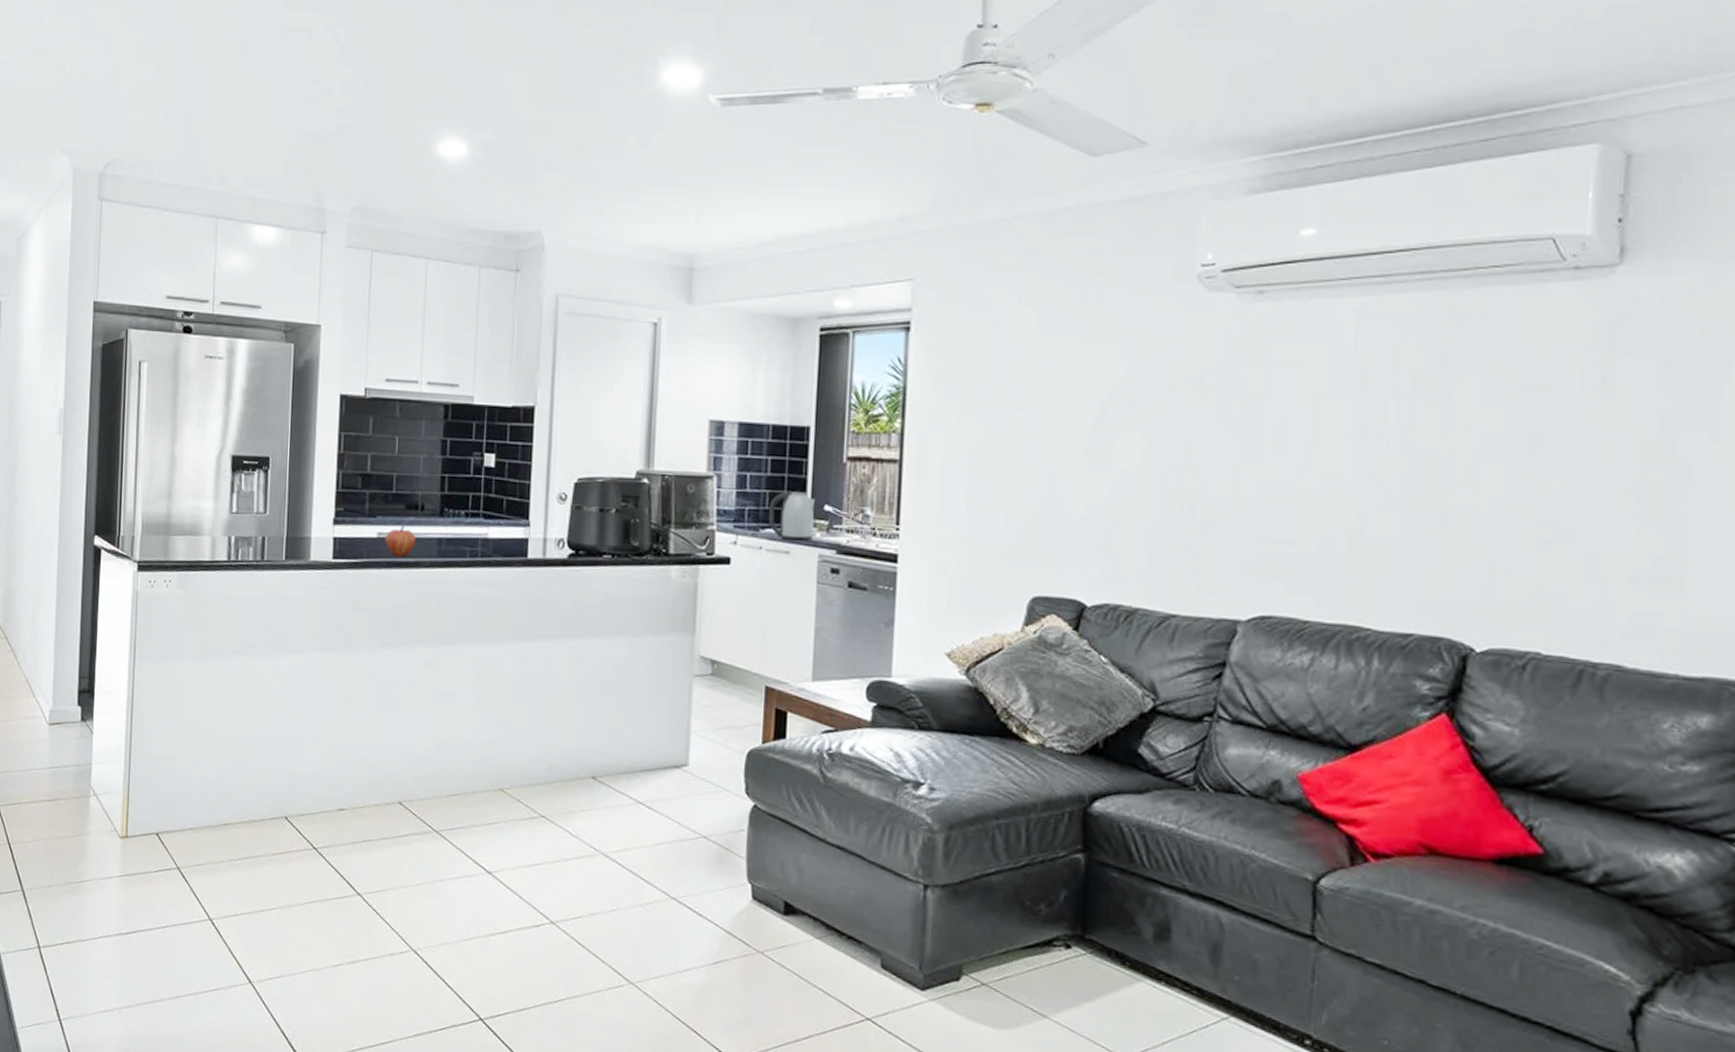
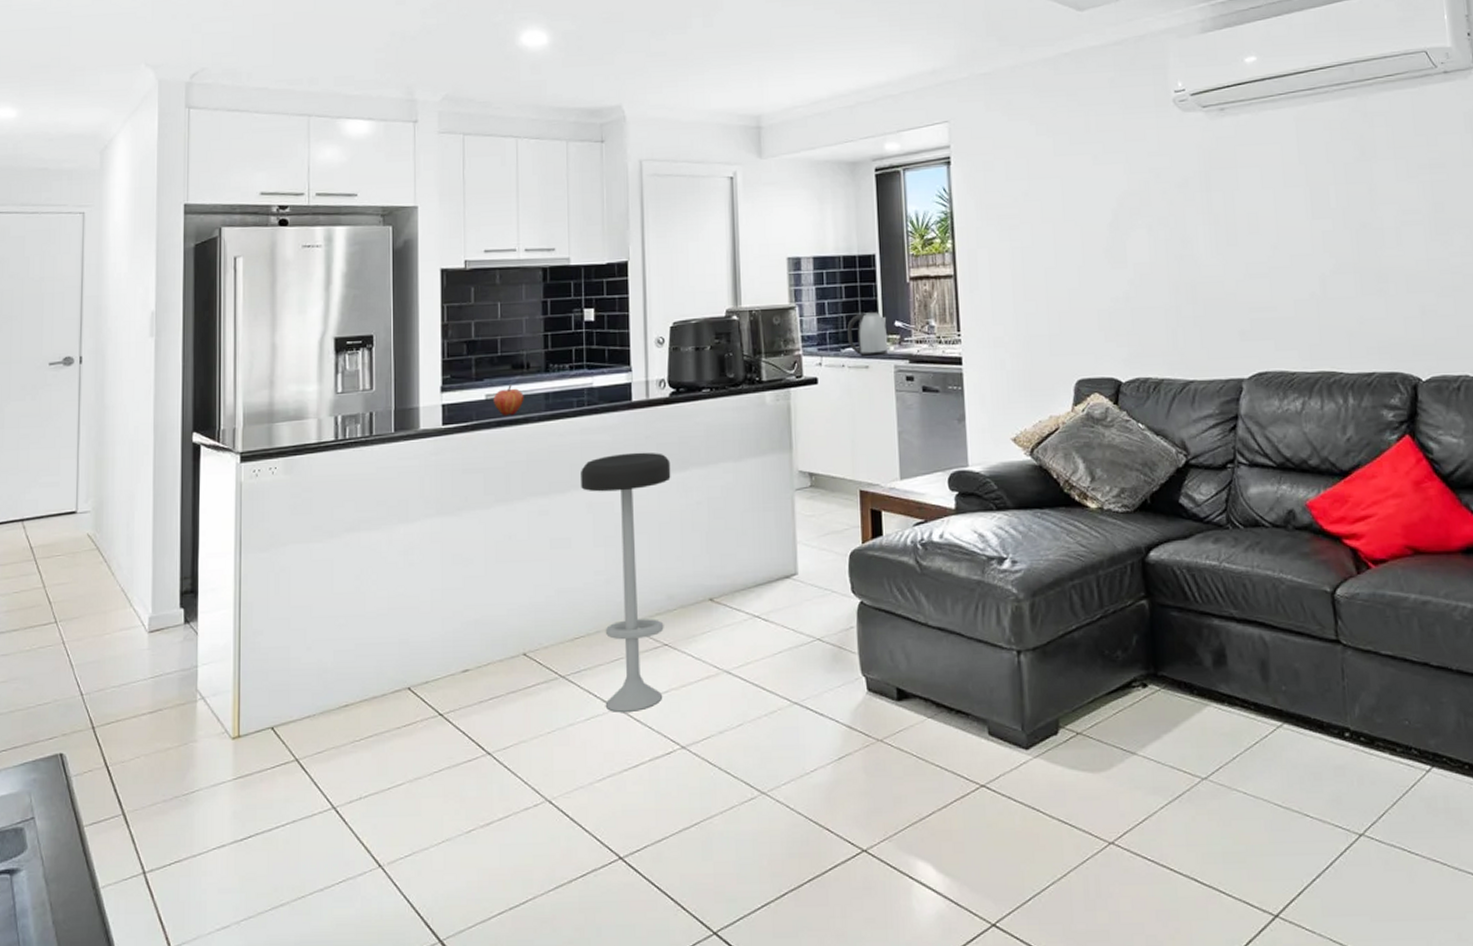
bar stool: none [468,612,563,879] -> present [581,452,671,712]

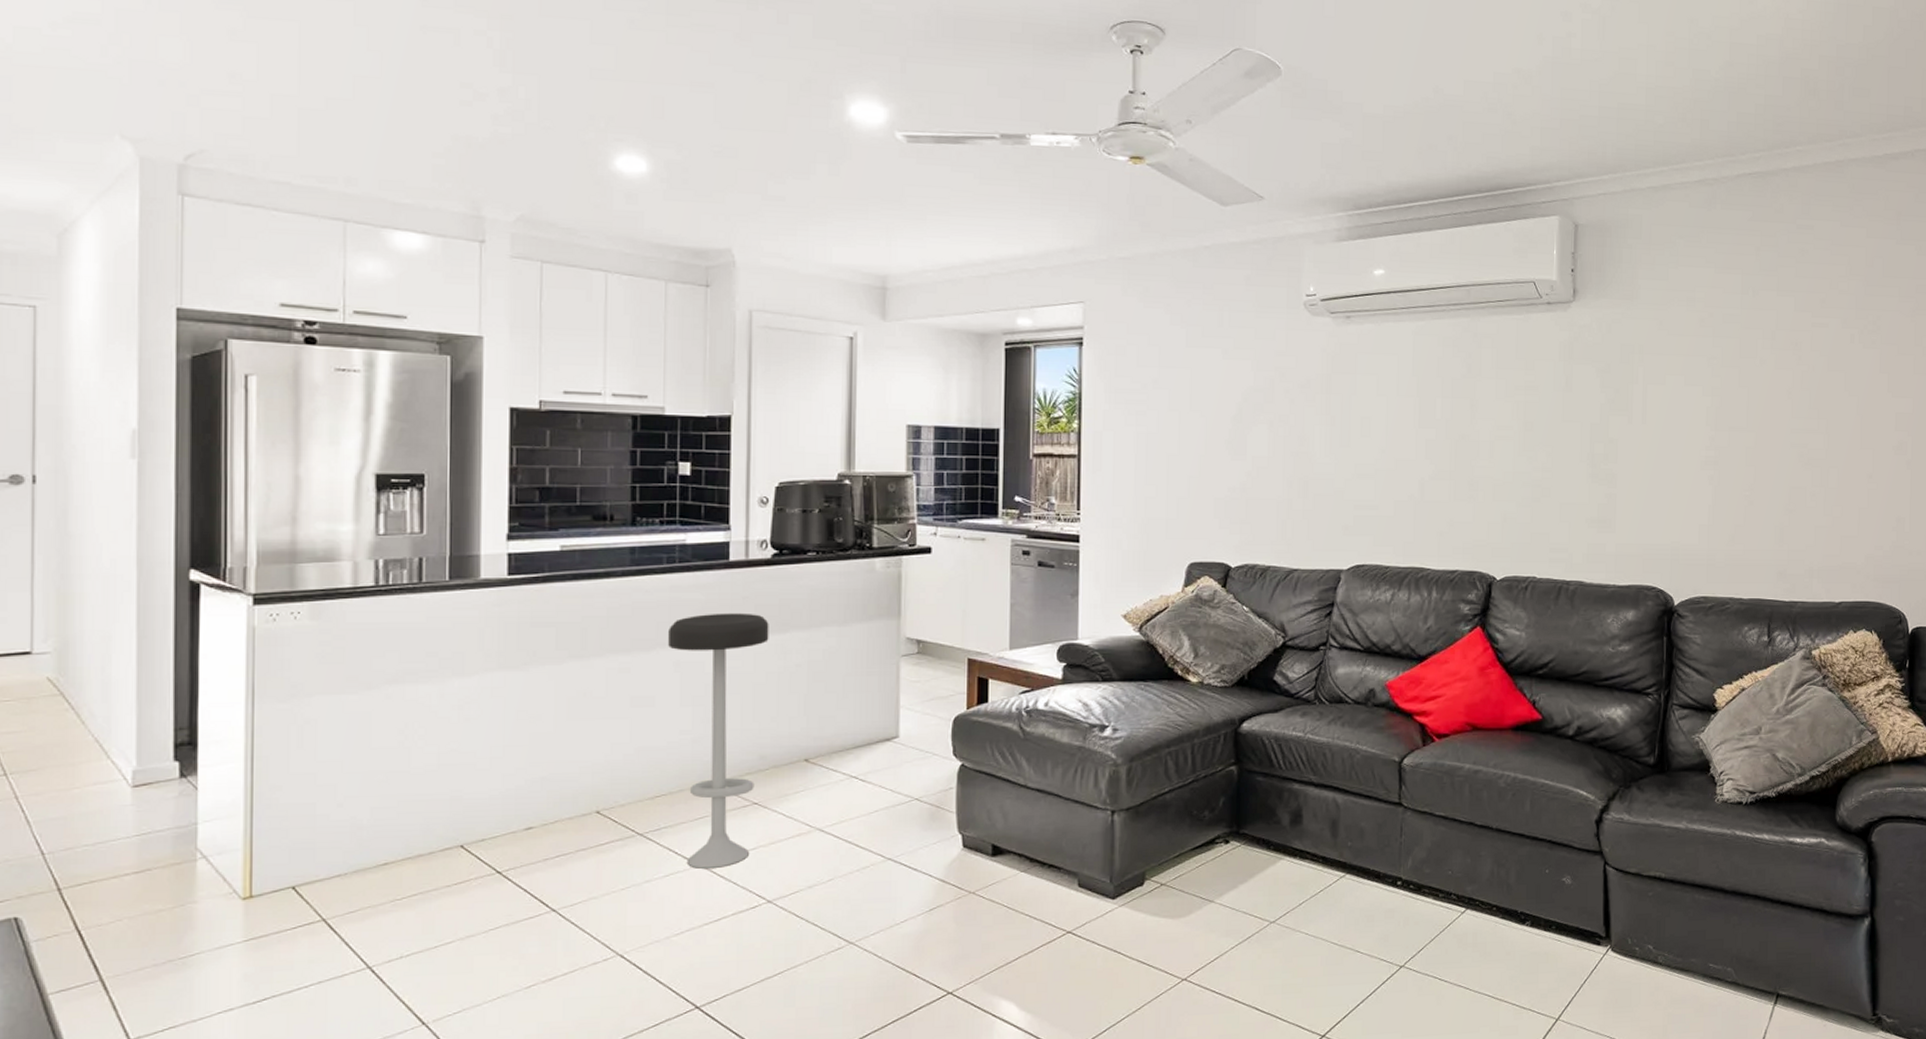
fruit: present [493,384,524,417] -> none [569,536,606,569]
kettle: present [847,311,889,357] -> none [966,484,1007,530]

